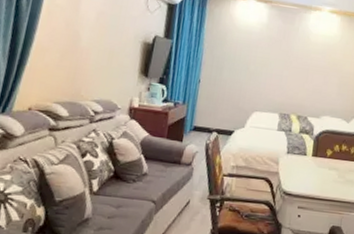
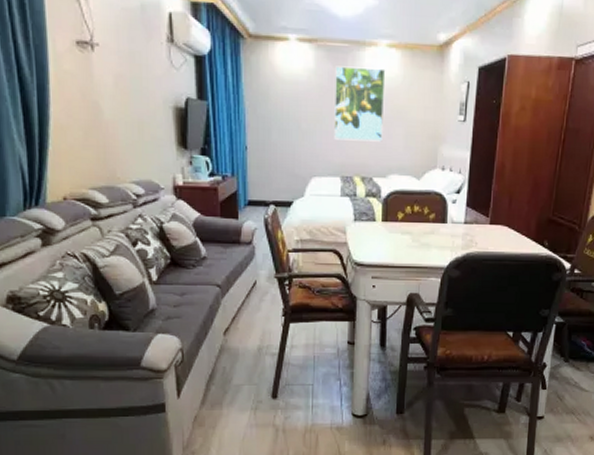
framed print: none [277,23,327,88] -> present [334,66,386,142]

